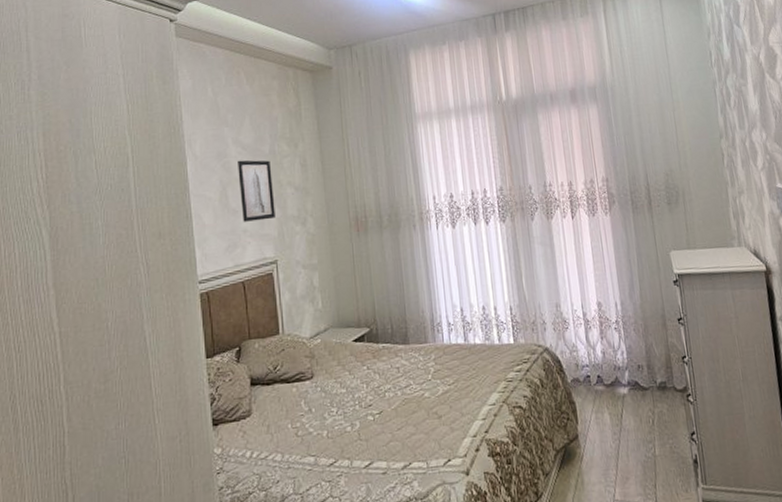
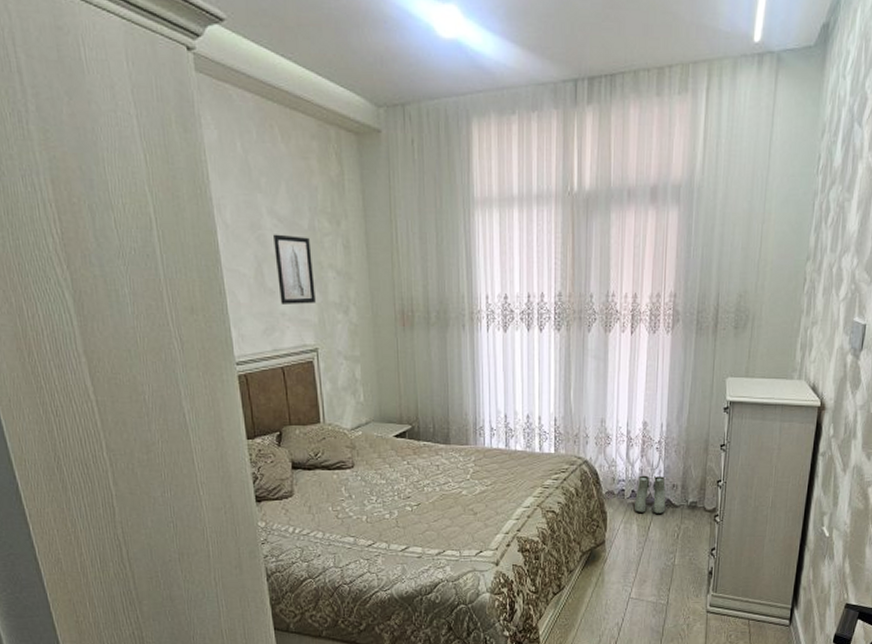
boots: none [602,357,636,400] -> present [635,475,666,514]

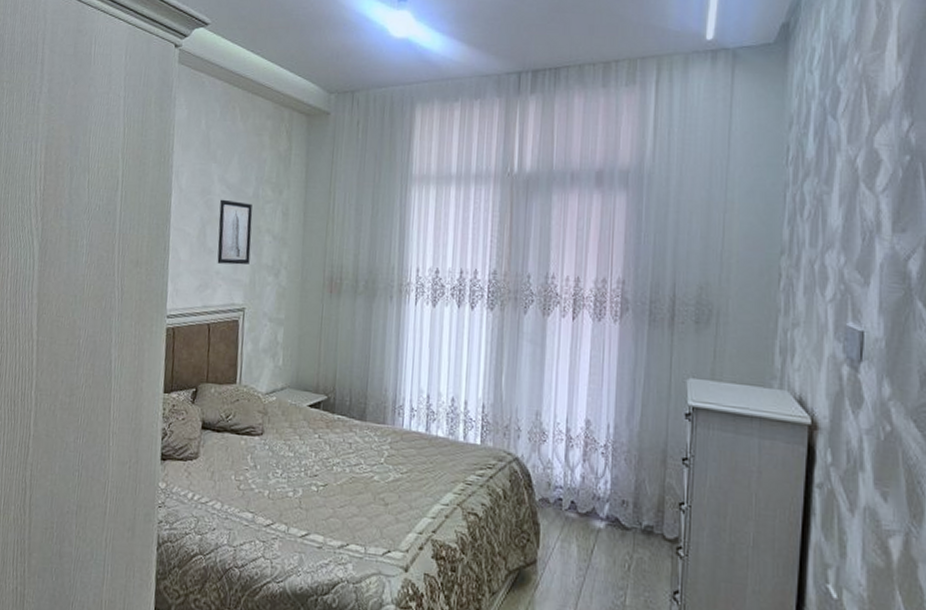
boots: present [635,475,666,514] -> none [574,484,614,535]

